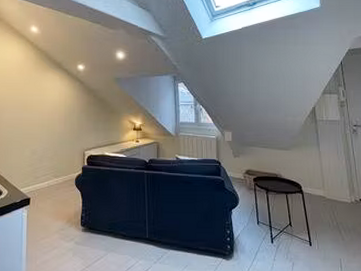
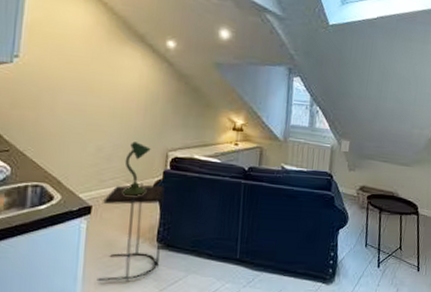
side table: none [37,177,85,260] -> present [96,182,165,282]
table lamp: none [52,145,71,189] -> present [122,141,151,197]

